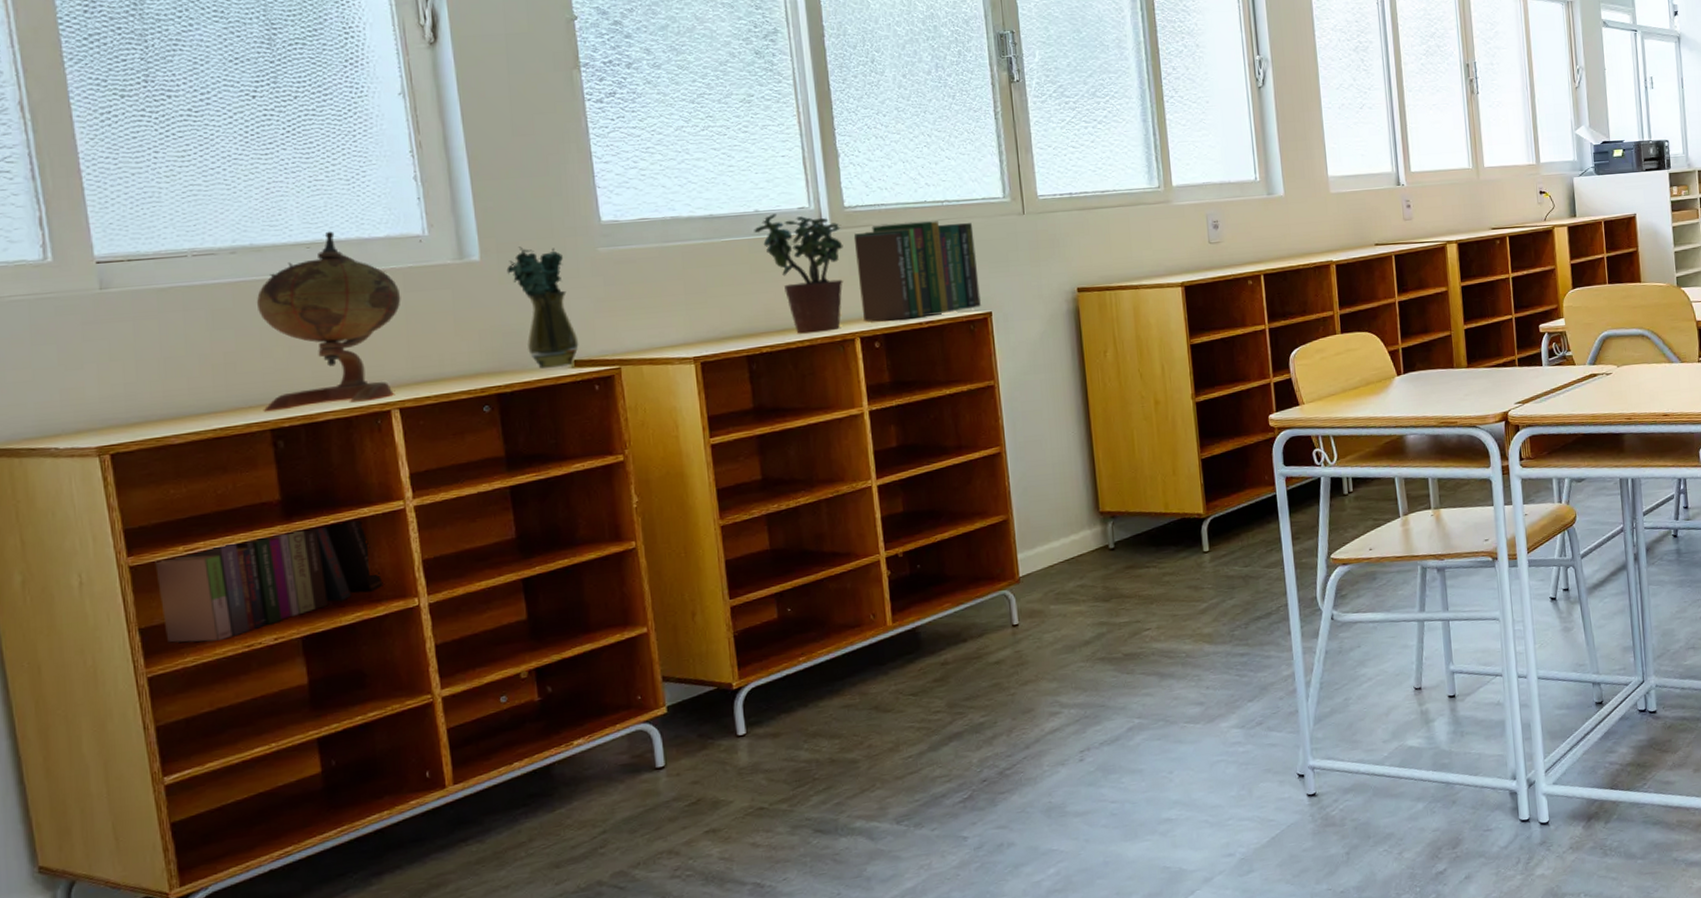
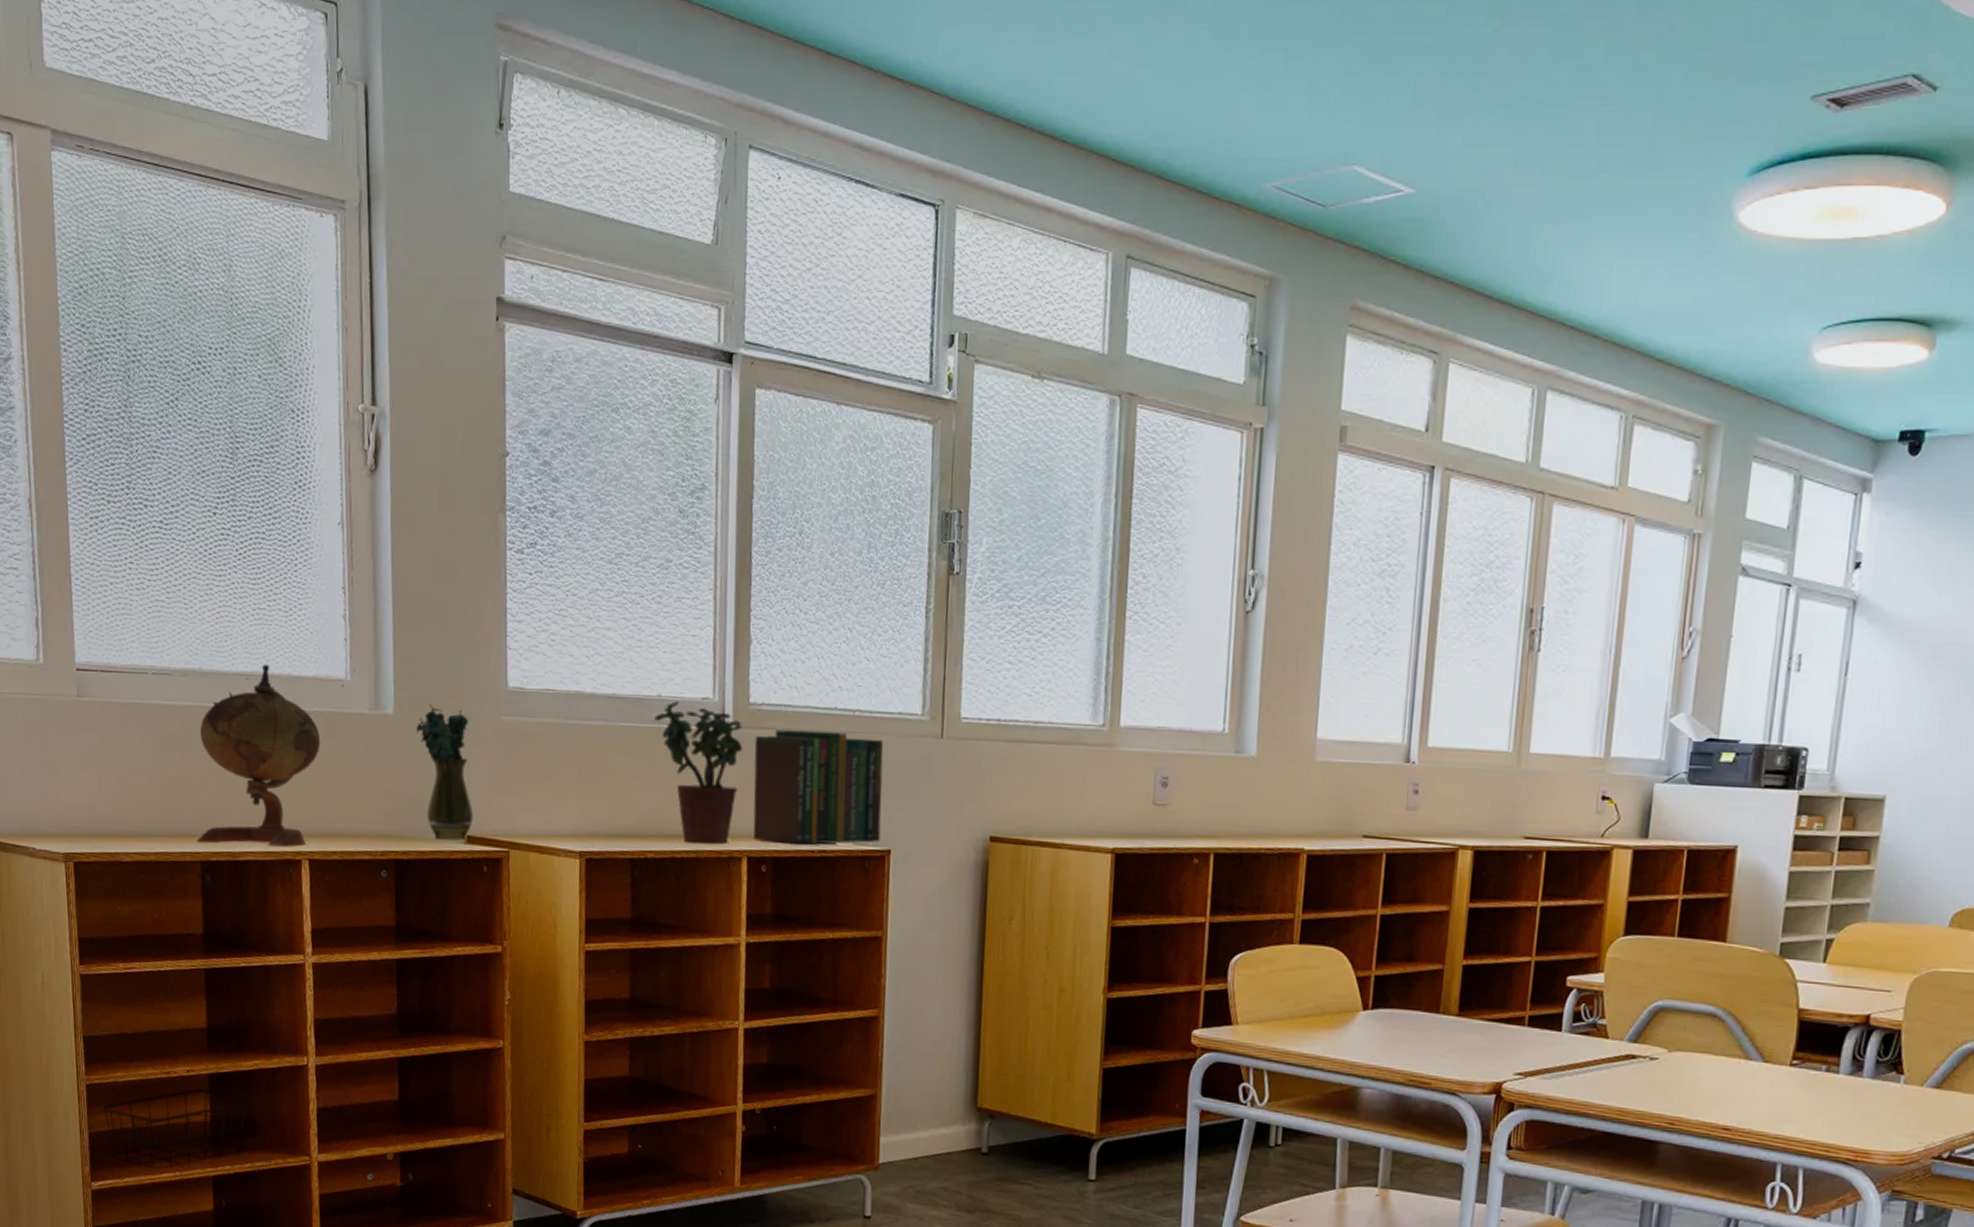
books: present [155,521,384,643] -> none [100,967,280,1063]
basket: none [168,651,357,748] -> present [100,1089,252,1169]

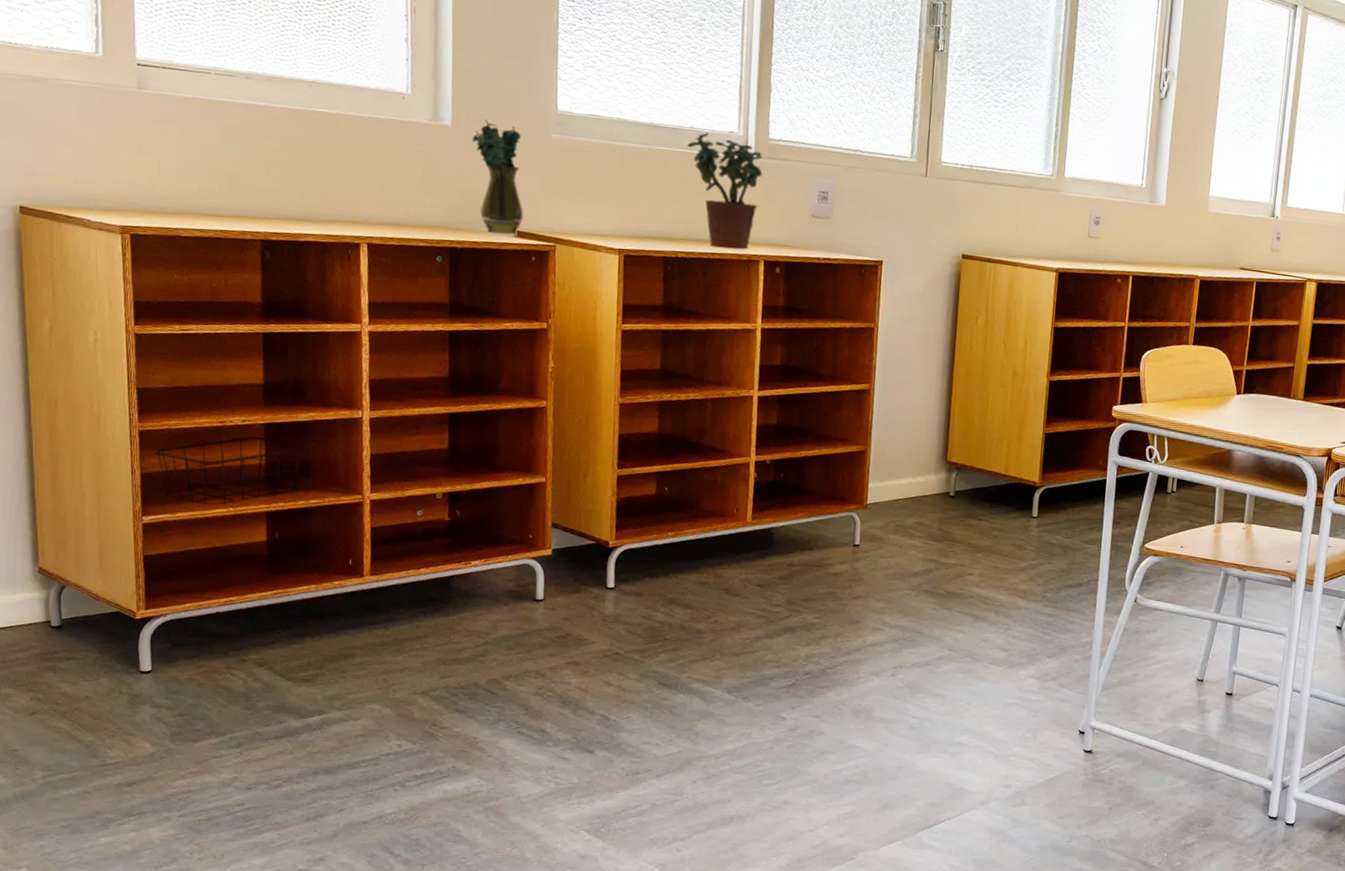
globe: present [196,664,321,847] -> none [256,74,381,232]
books: present [753,729,884,845] -> none [769,161,879,254]

